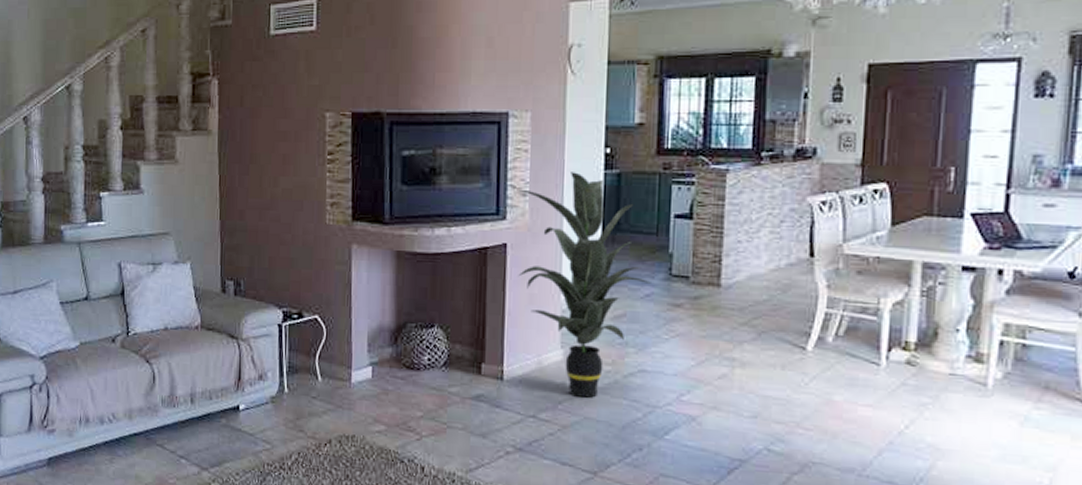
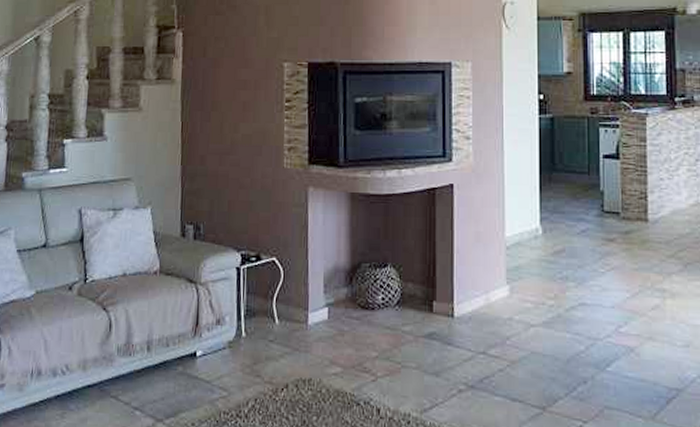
indoor plant: present [513,172,651,398] -> none [458,116,586,332]

